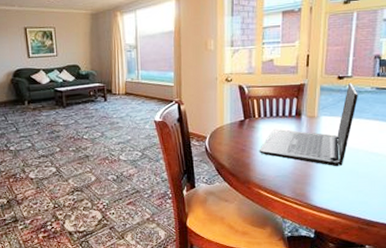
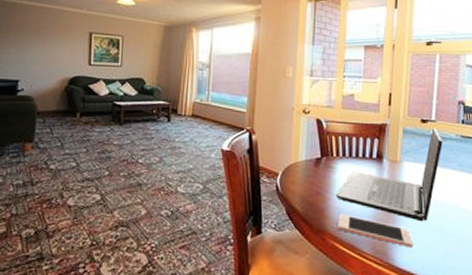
cell phone: none [261,166,330,189] -> present [338,214,413,248]

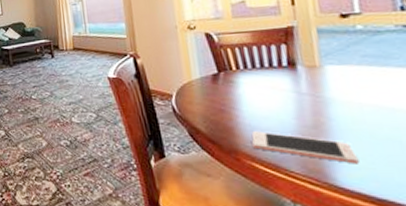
laptop: present [337,128,443,222] -> none [245,21,378,133]

